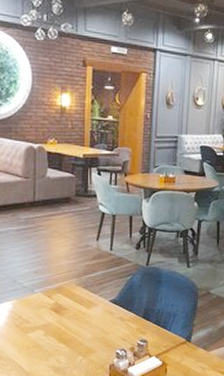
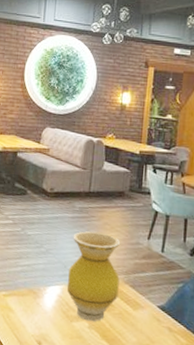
vase: none [19,241,72,329] -> present [67,231,121,322]

